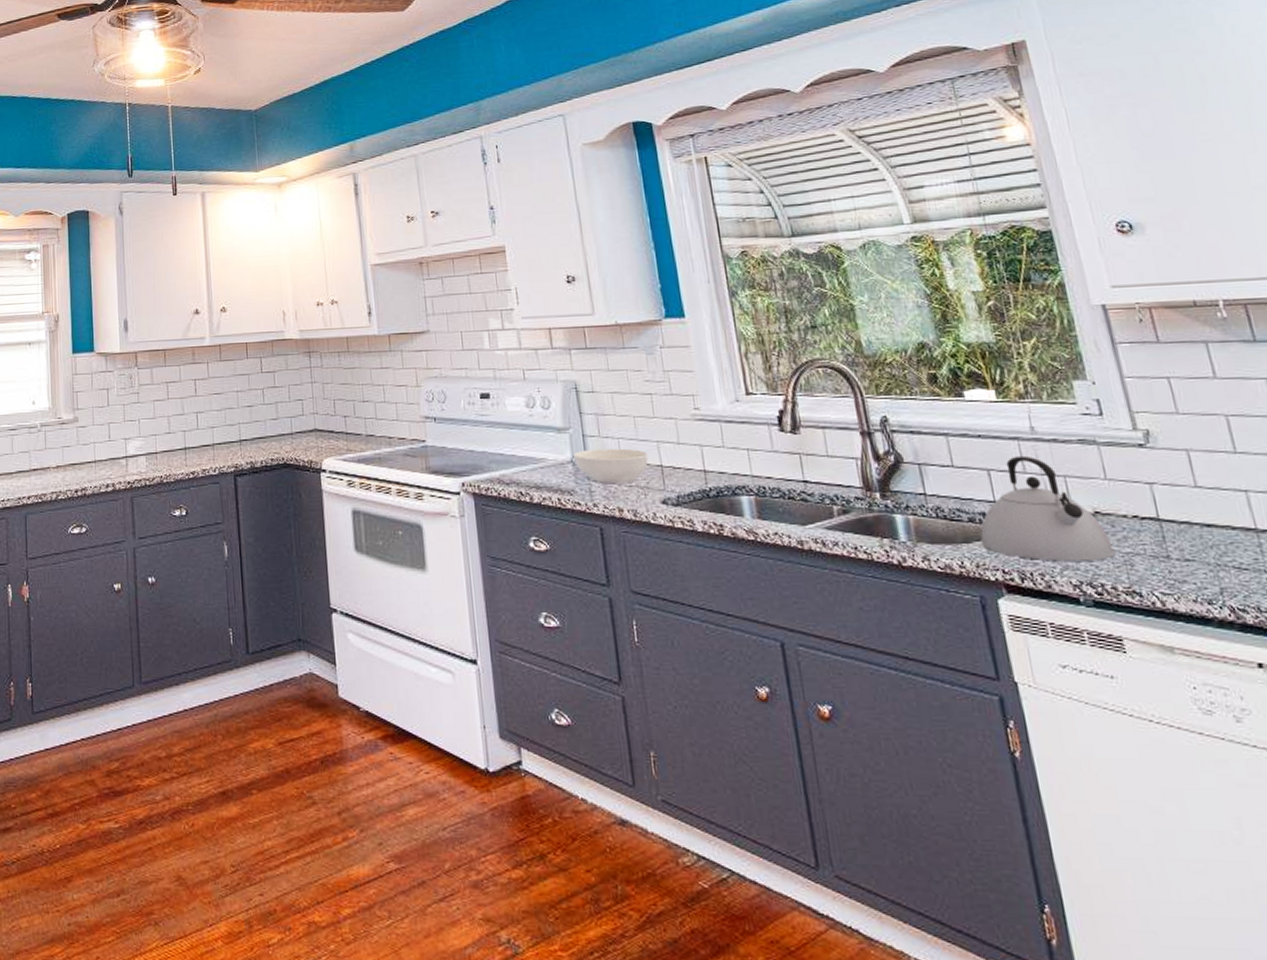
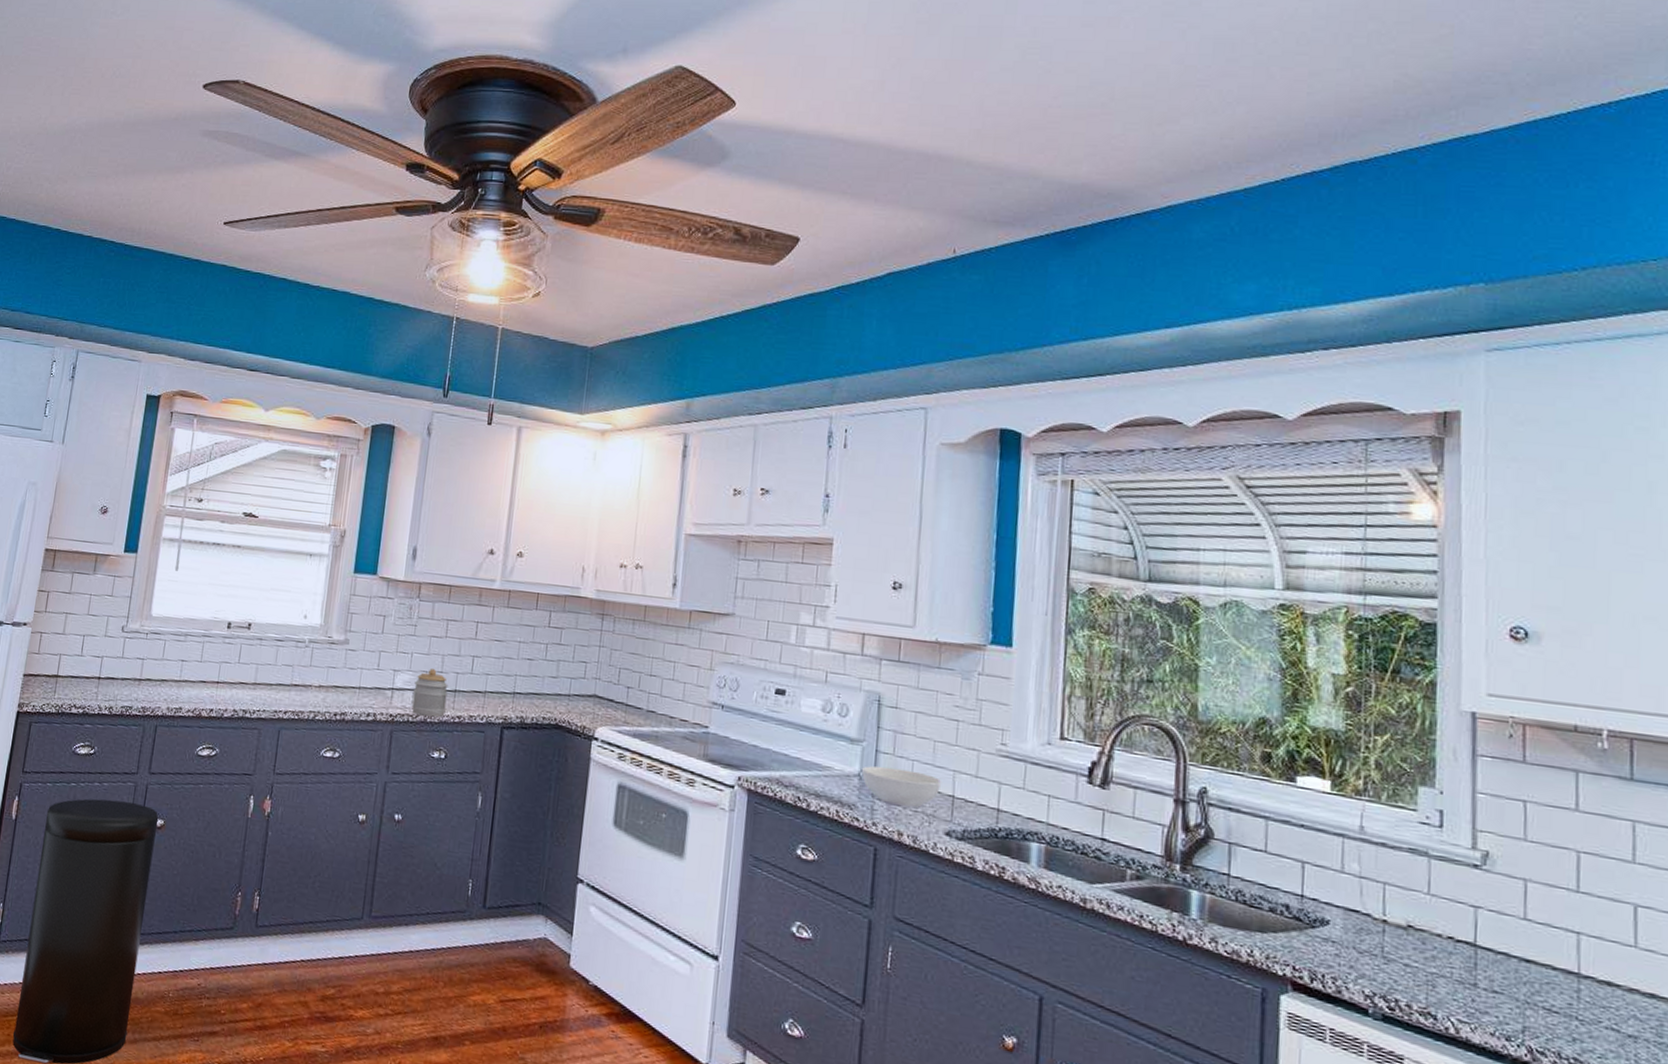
jar: none [146,431,179,479] -> present [411,669,449,718]
kettle: present [980,455,1116,562] -> none [1276,853,1420,976]

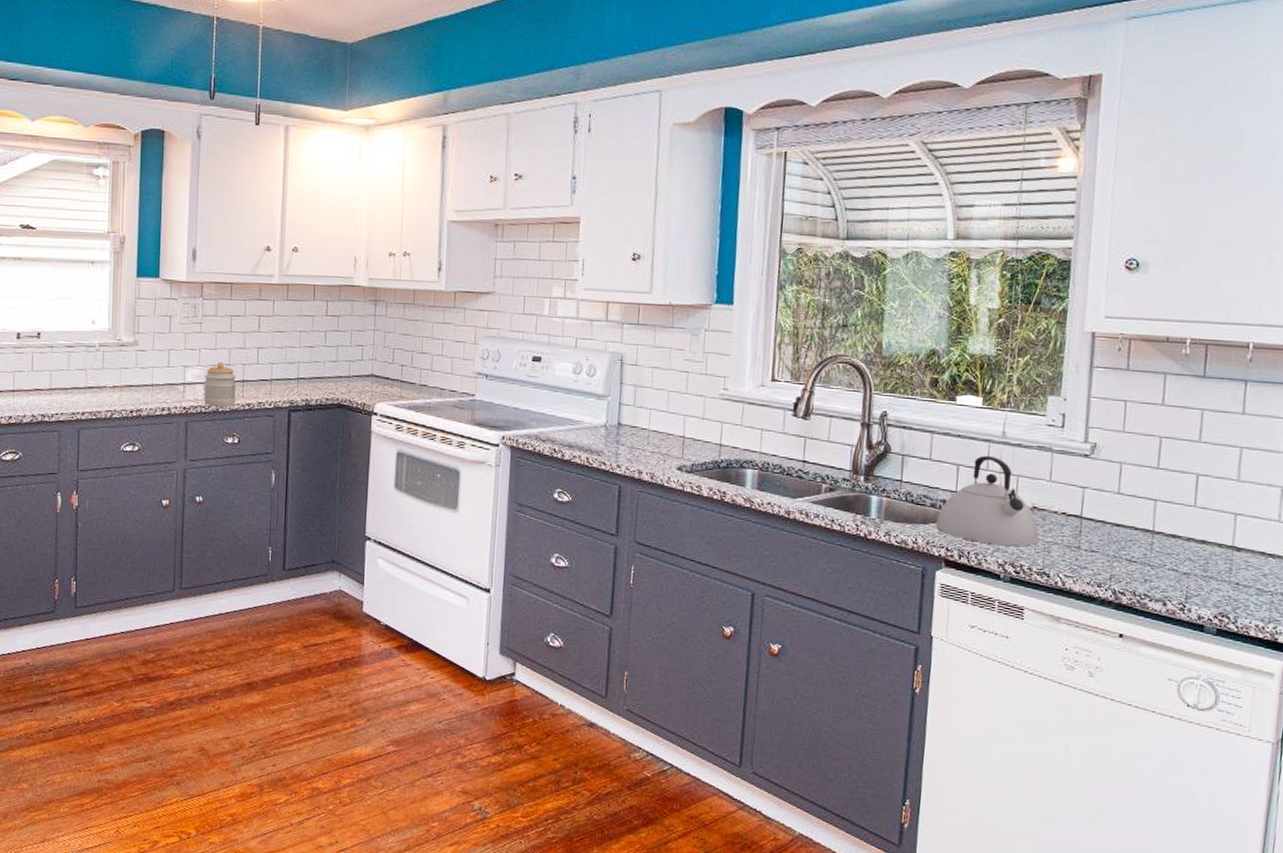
bowl: present [861,766,942,809] -> none [607,416,675,450]
kettle: none [1276,853,1420,976] -> present [935,455,1040,547]

